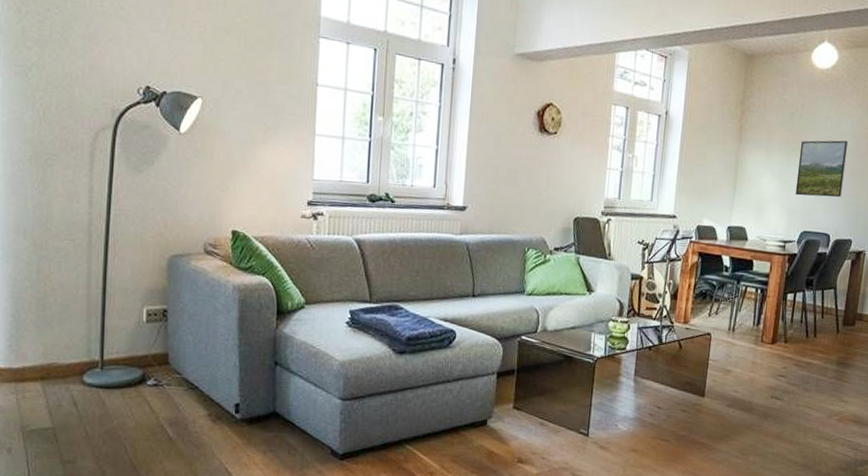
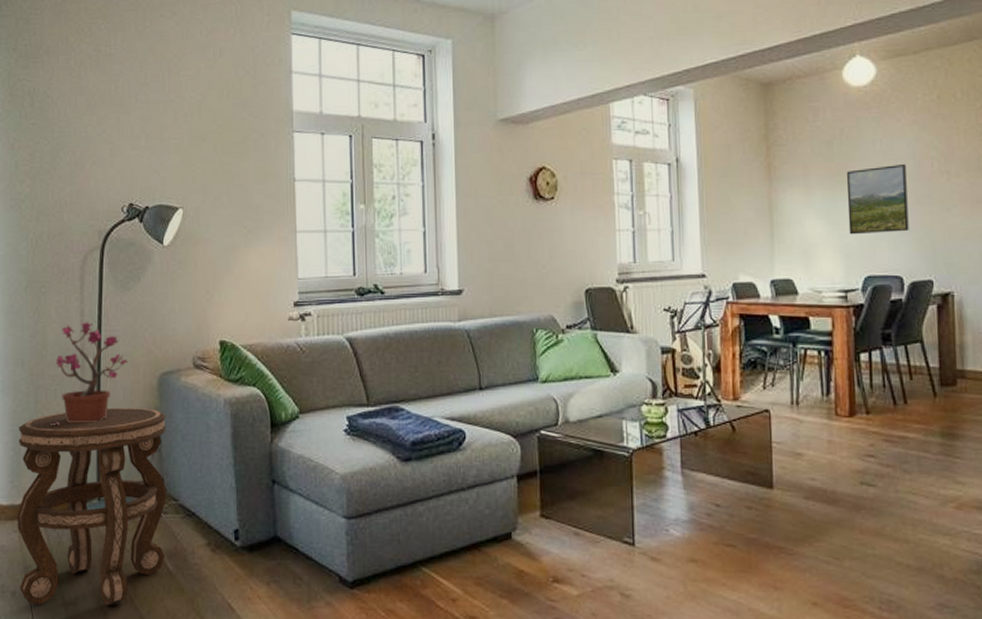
side table: none [15,283,174,465] -> present [17,407,167,606]
potted plant: none [52,198,138,297] -> present [49,322,128,426]

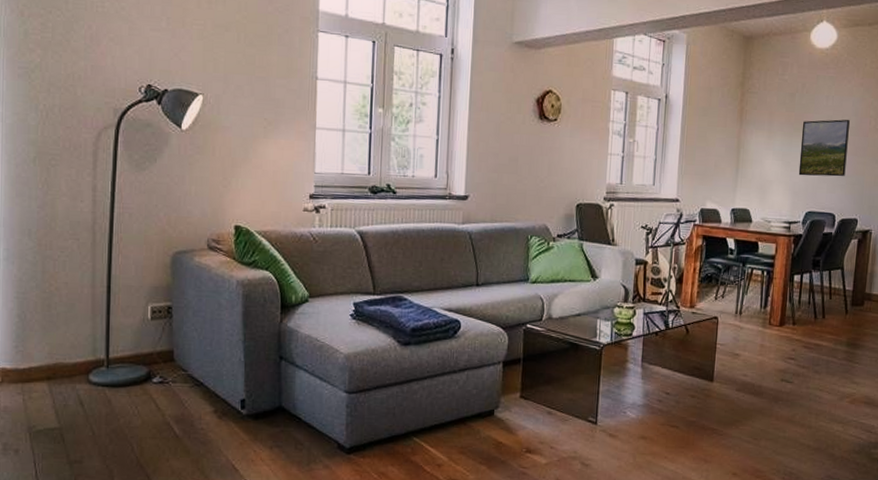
side table: present [17,407,167,606] -> none [21,281,178,464]
potted plant: present [49,322,128,426] -> none [57,197,141,296]

